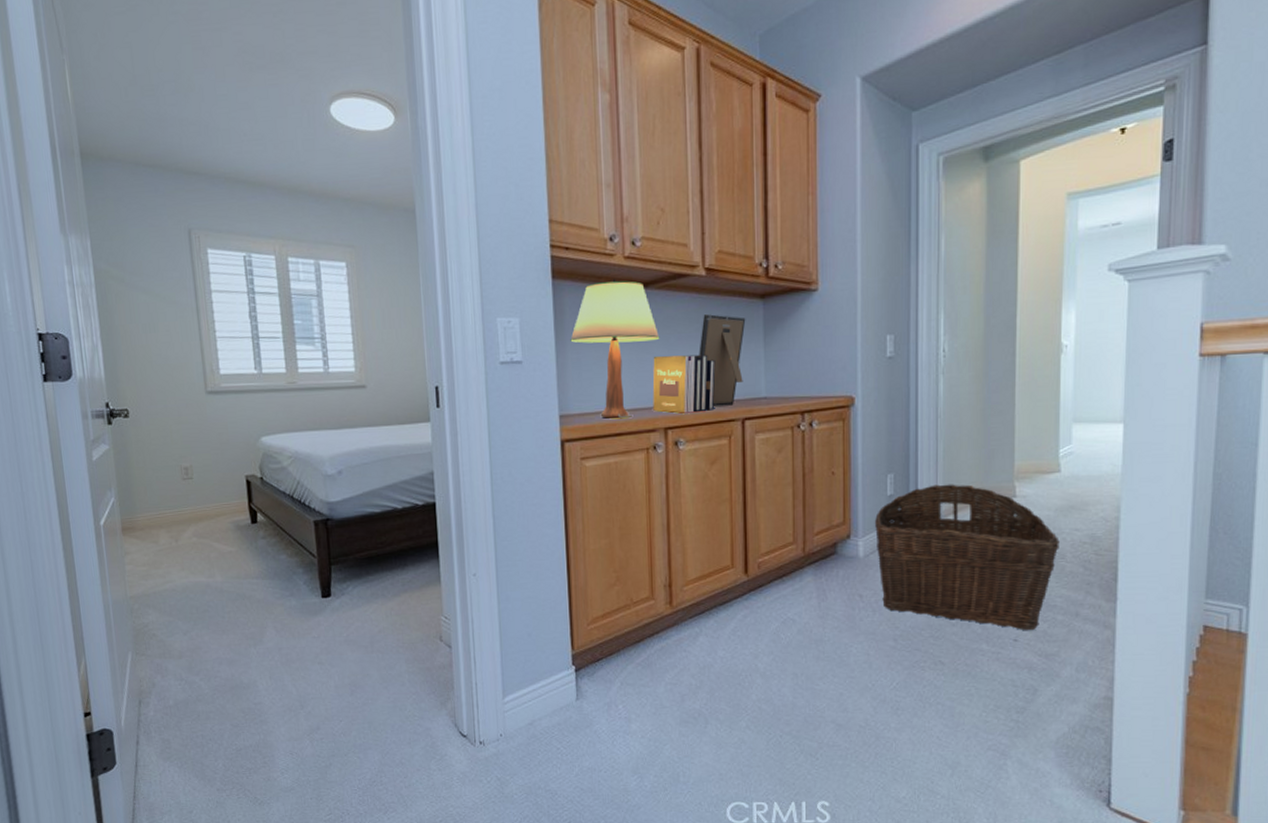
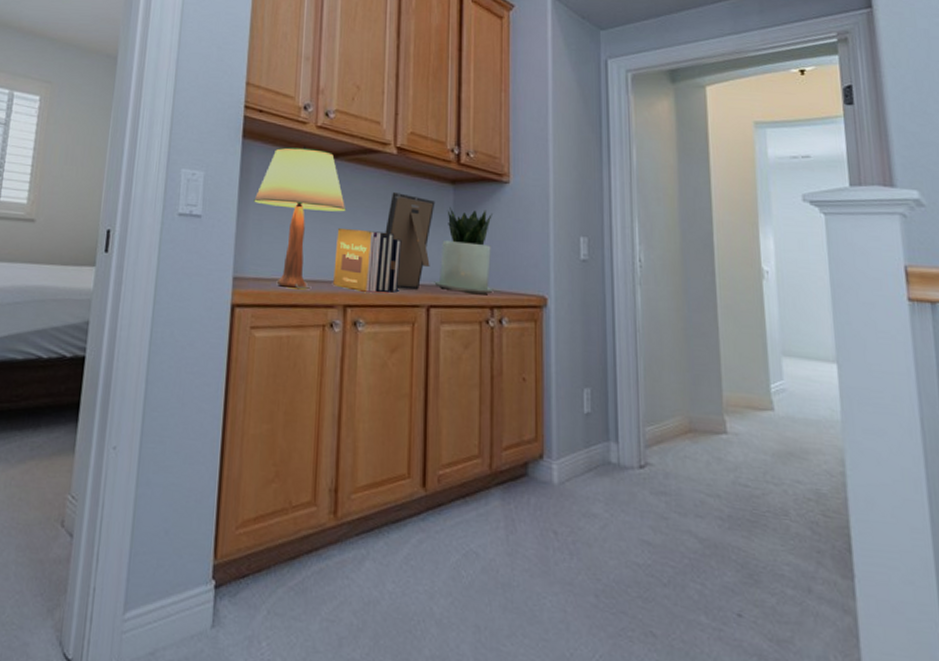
planter: none [748,320,804,402] -> present [434,206,494,294]
wicker basket: present [874,484,1060,630] -> none [570,407,781,604]

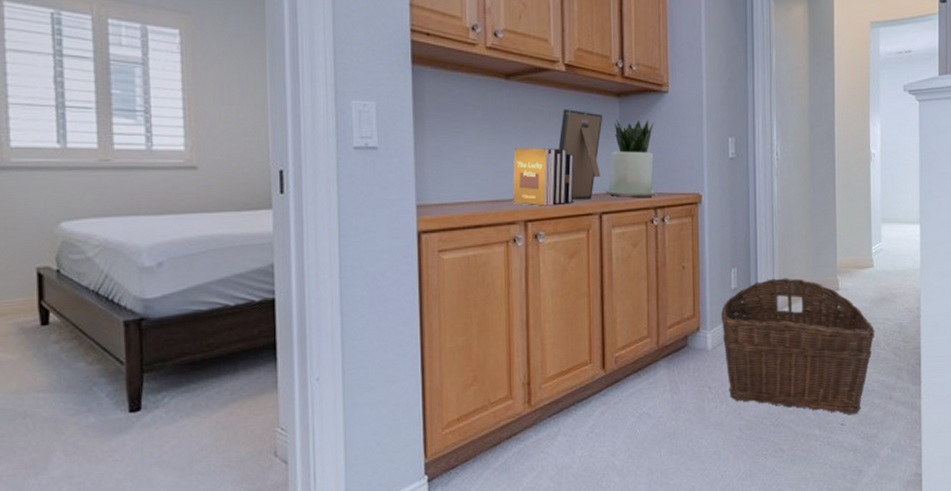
table lamp: present [254,146,346,290] -> none [429,68,521,211]
wicker basket: none [570,407,781,604] -> present [720,278,875,414]

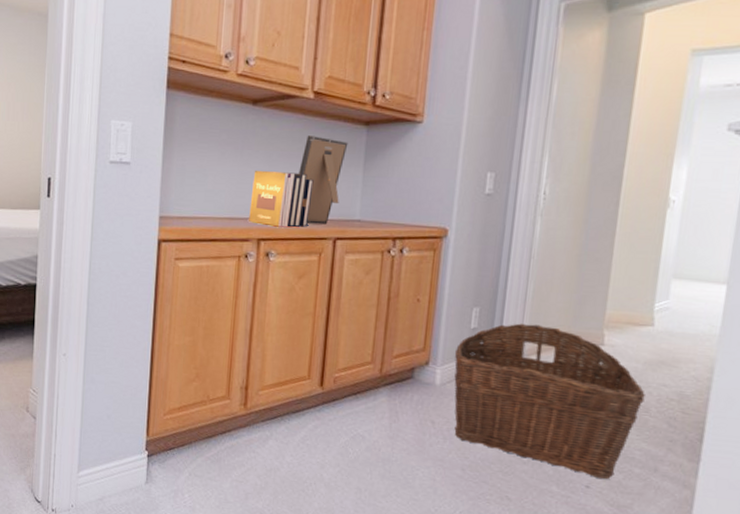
planter: present [605,118,657,197] -> none [342,147,403,227]

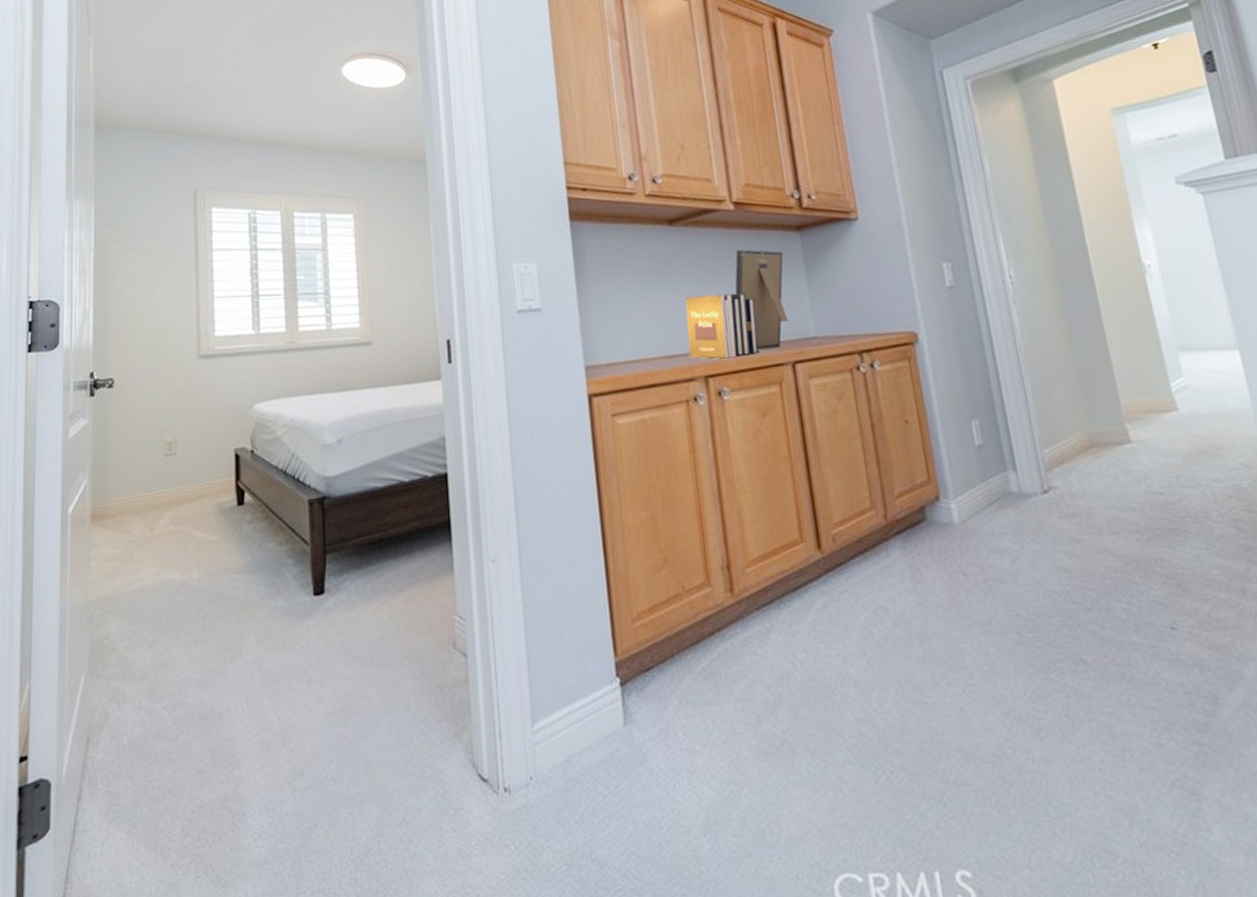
wicker basket: present [454,323,645,479] -> none [965,429,1200,614]

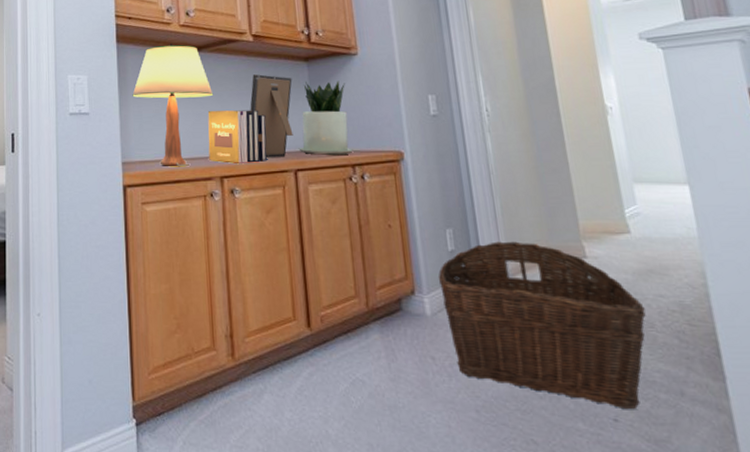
table lamp: none [592,218,691,368] -> present [132,43,214,167]
planter: none [795,252,860,343] -> present [298,81,353,155]
wicker basket: none [965,429,1200,614] -> present [437,241,646,409]

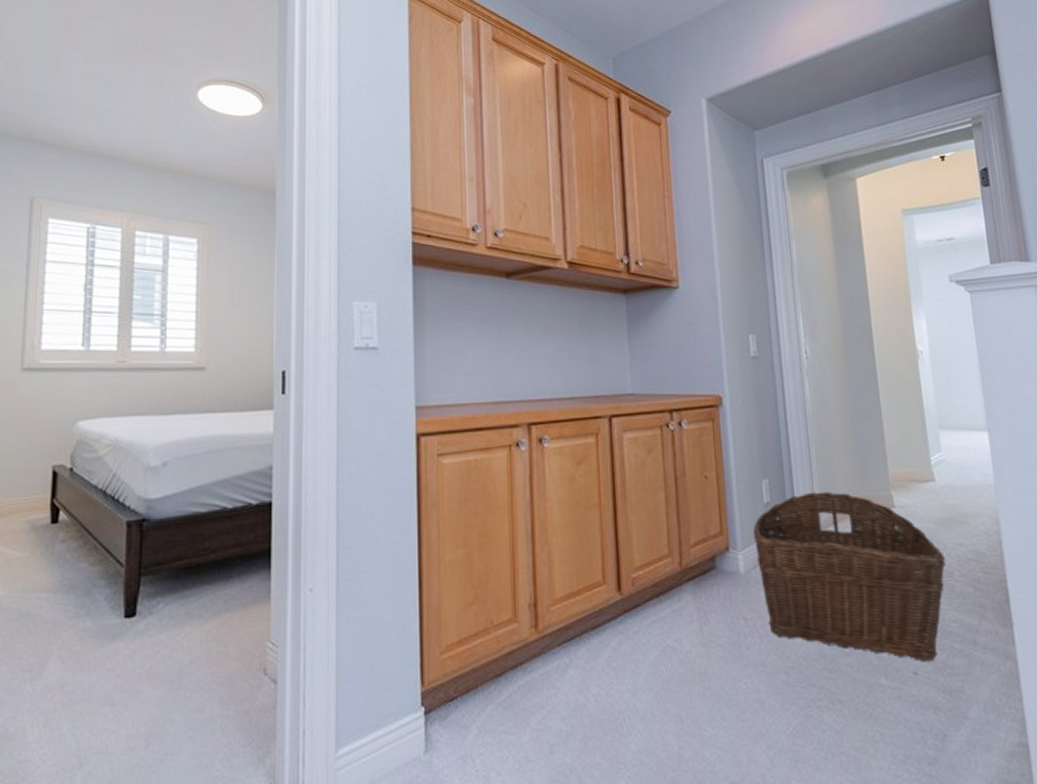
table lamp: present [132,43,214,167] -> none [430,268,523,412]
books: present [207,109,267,163] -> none [515,347,580,408]
picture frame: present [250,74,293,158] -> none [562,307,609,402]
planter: present [298,81,353,155] -> none [614,316,671,399]

